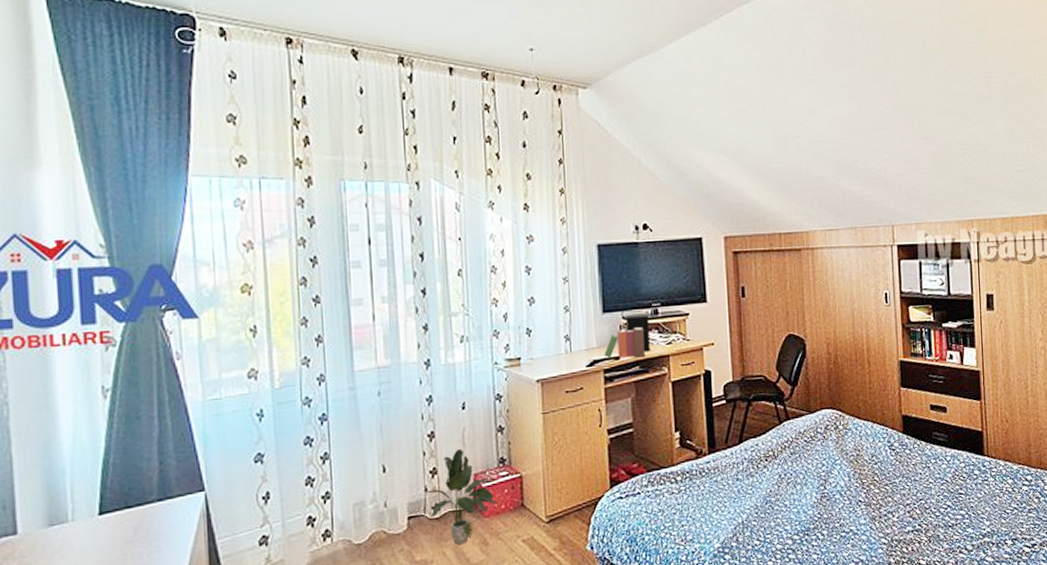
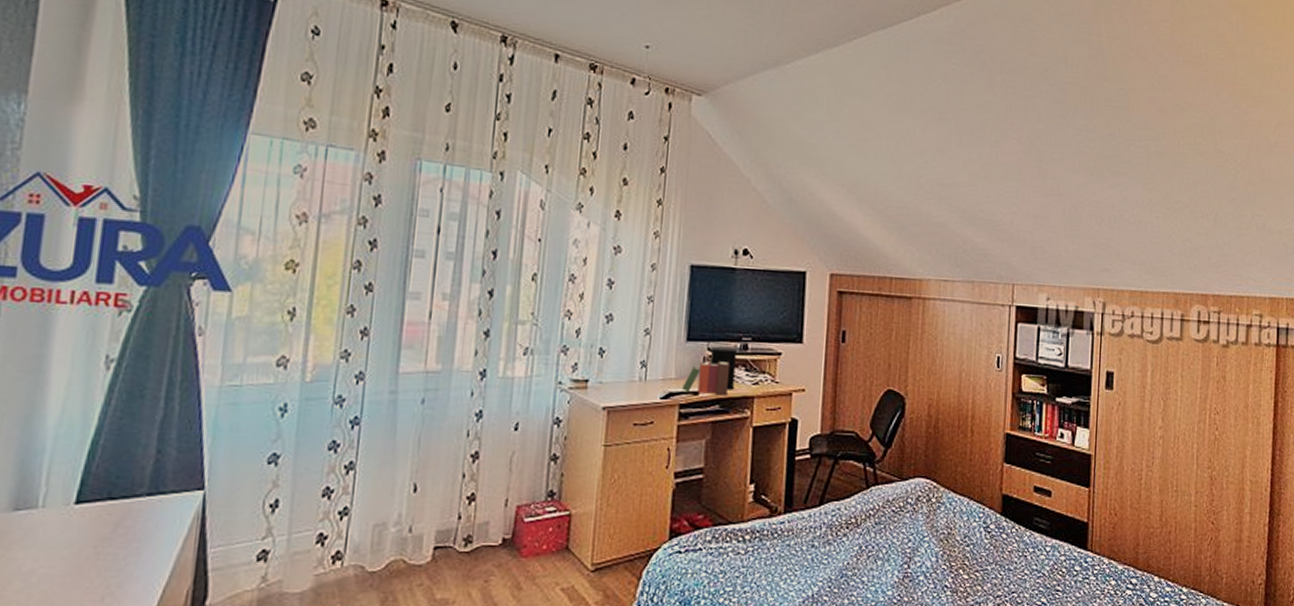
potted plant: present [423,449,496,545] -> none [456,476,537,585]

